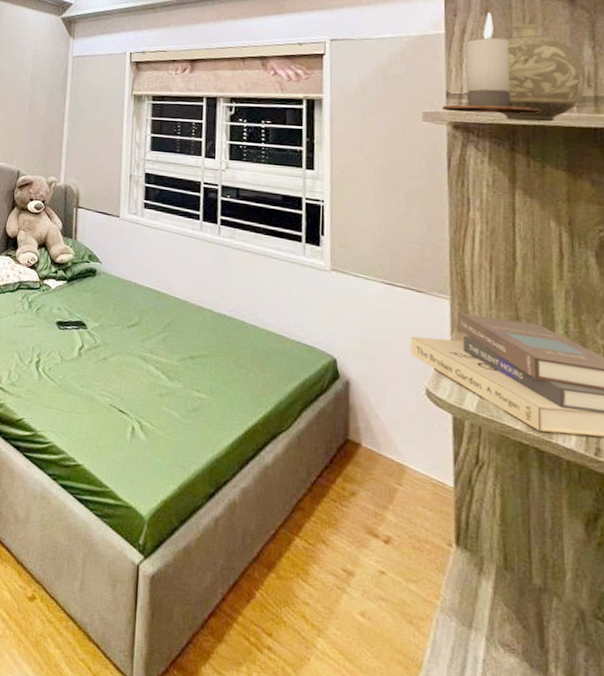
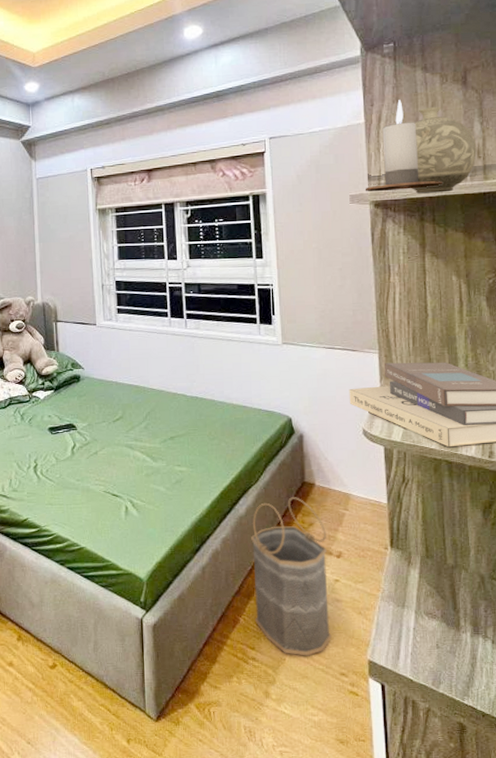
basket: none [275,455,372,663] -> present [251,497,332,656]

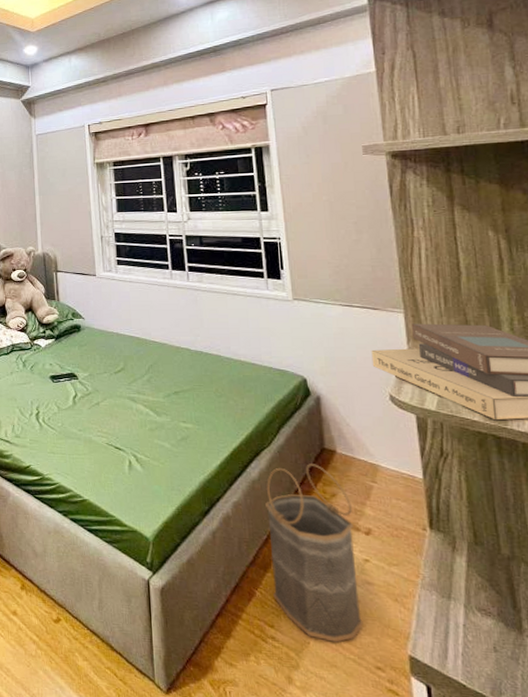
candle: present [365,100,442,192] -> none [379,47,470,142]
decorative vase: present [411,106,477,194] -> none [433,51,510,143]

